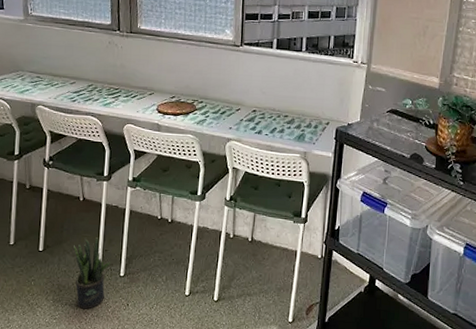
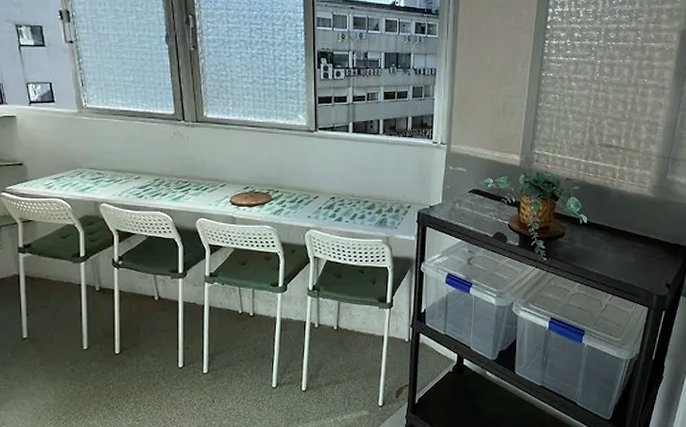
potted plant: present [73,237,111,309] -> none [152,336,193,409]

